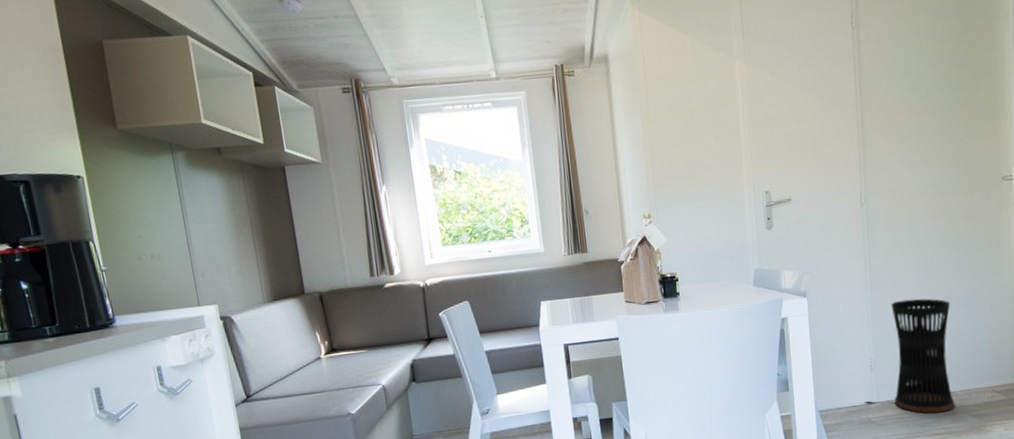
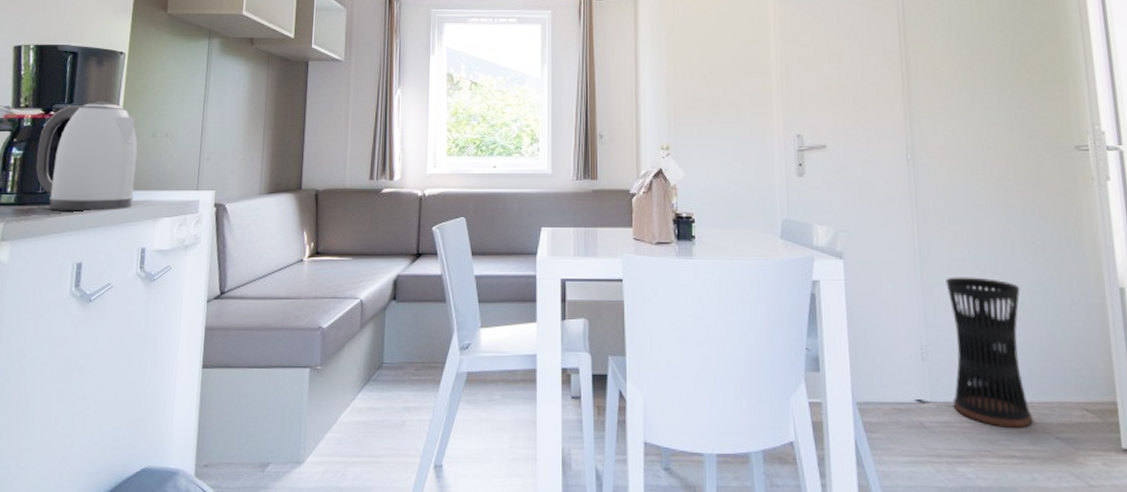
kettle: none [14,229,136,343] -> present [35,102,138,212]

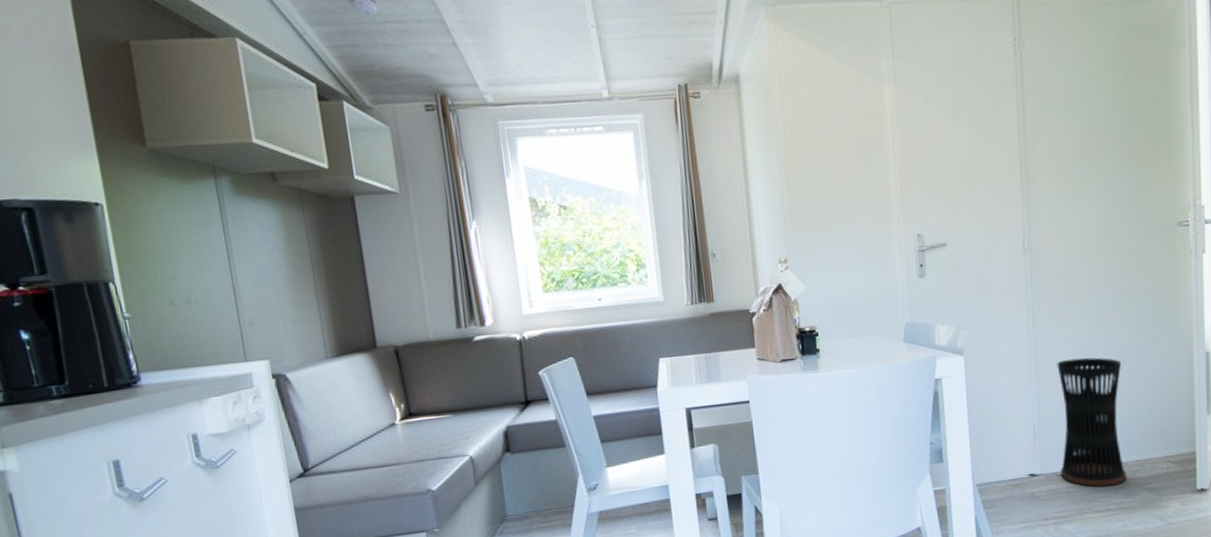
kettle: present [35,102,138,212] -> none [12,267,167,405]

